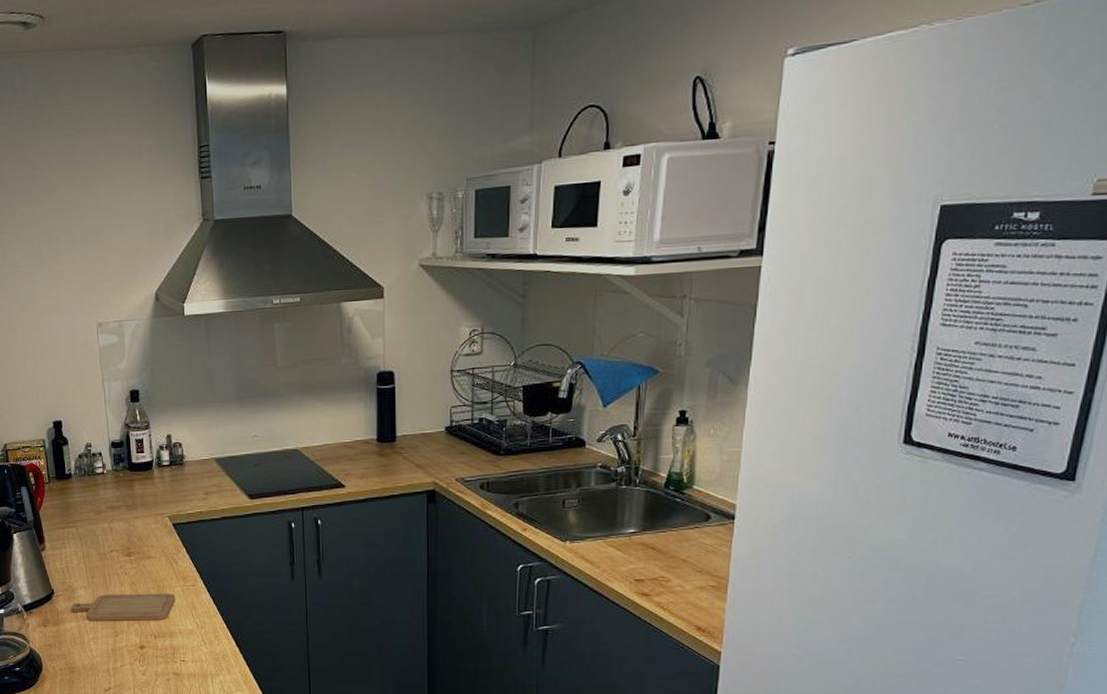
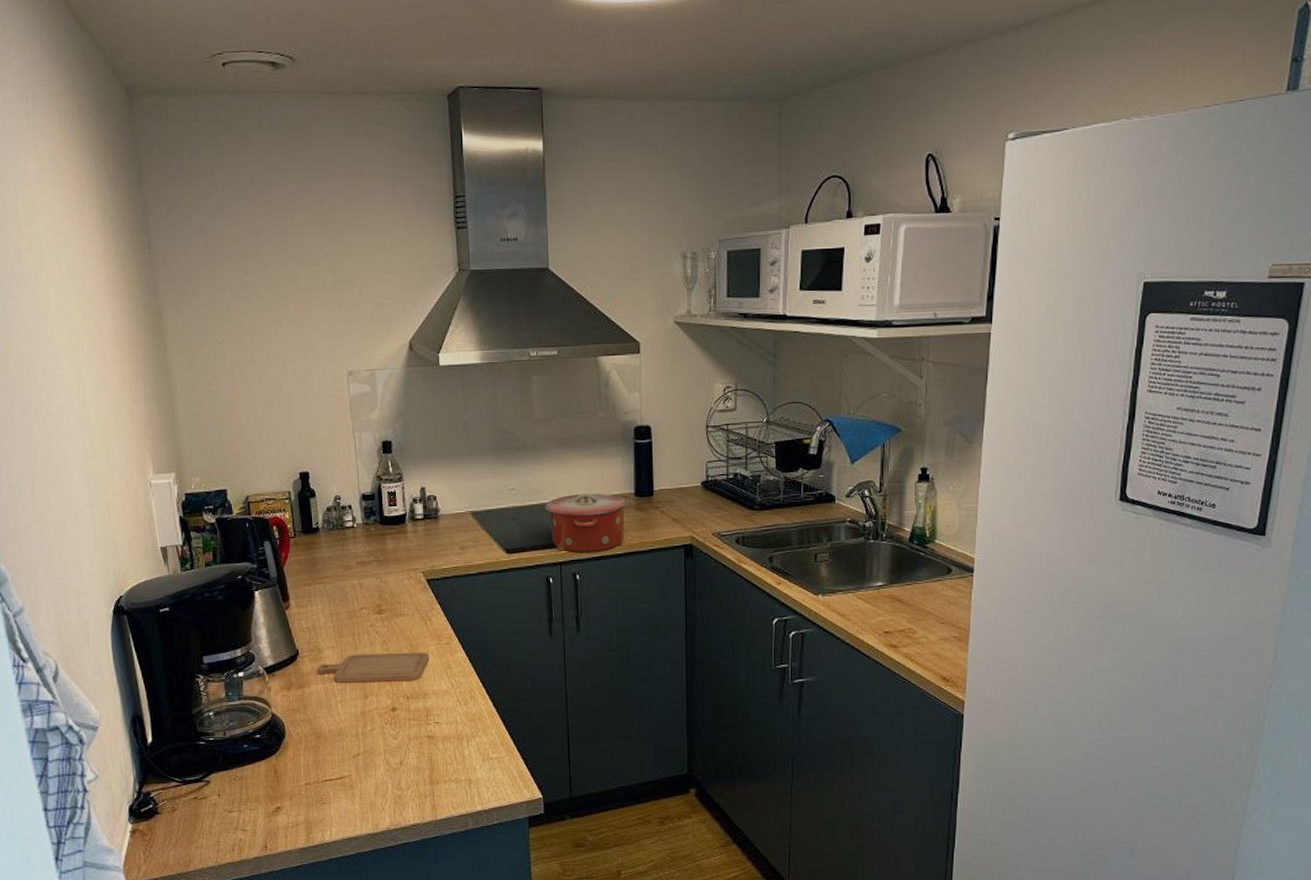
casserole: none [286,439,370,500] -> present [544,493,628,554]

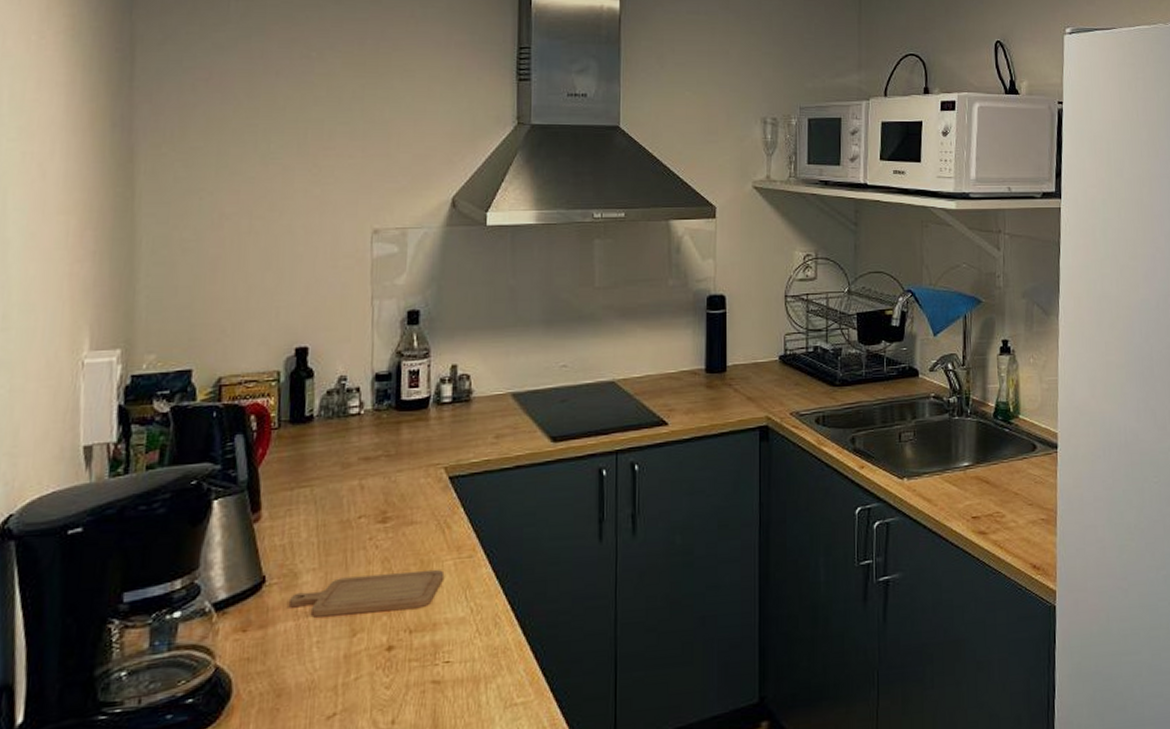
casserole: present [544,493,628,554] -> none [601,369,698,440]

